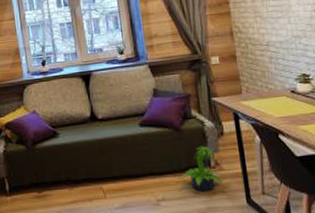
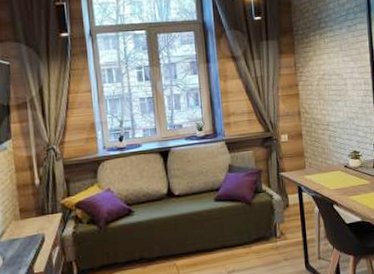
potted plant: present [180,145,222,192] -> none [249,217,286,261]

